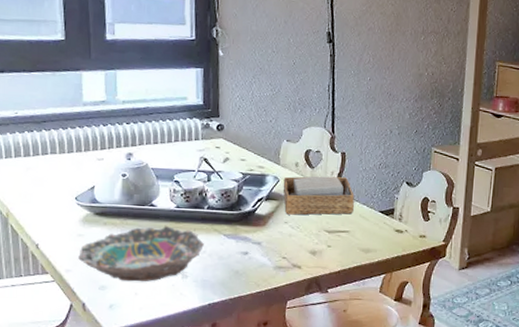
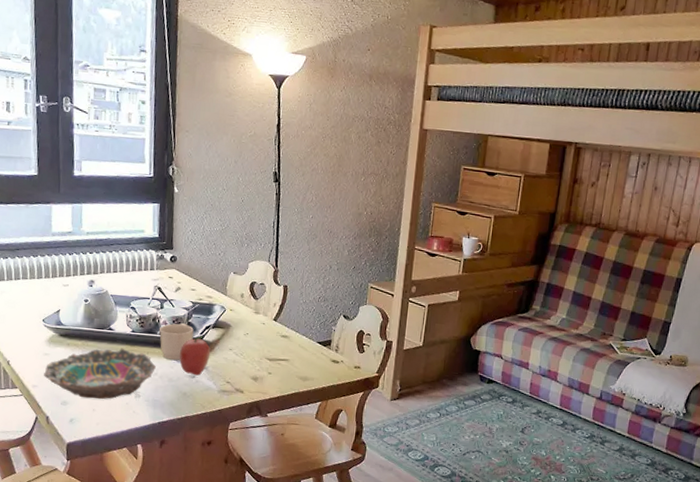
mug: none [206,196,245,237] -> present [158,323,194,361]
fruit: none [229,209,264,252] -> present [179,336,211,376]
napkin holder: present [283,176,354,215] -> none [228,306,295,344]

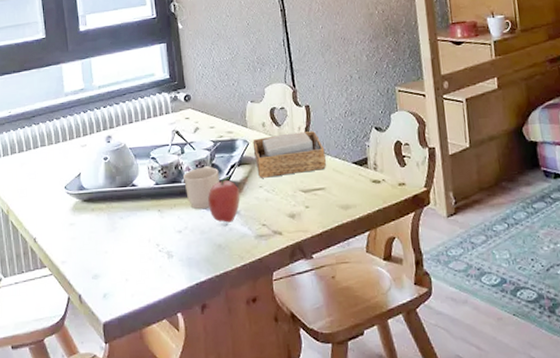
bowl: present [44,348,156,399] -> none [72,204,185,268]
napkin holder: none [228,306,295,344] -> present [252,131,326,178]

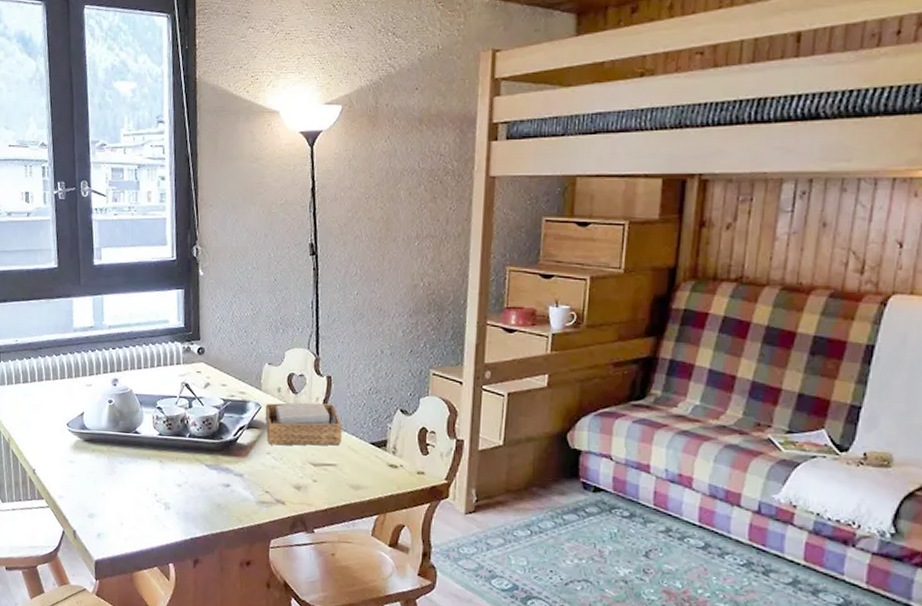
mug: present [182,166,220,210] -> none [188,424,226,467]
fruit: present [207,176,241,223] -> none [211,438,246,484]

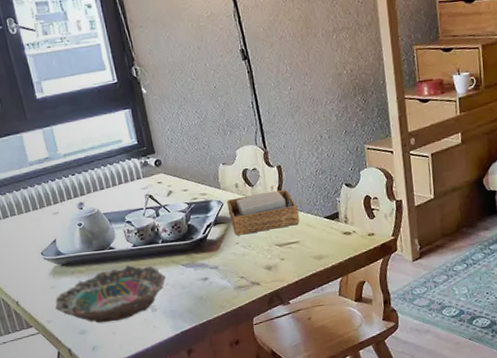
bowl: none [69,453,186,511] -> present [55,265,166,324]

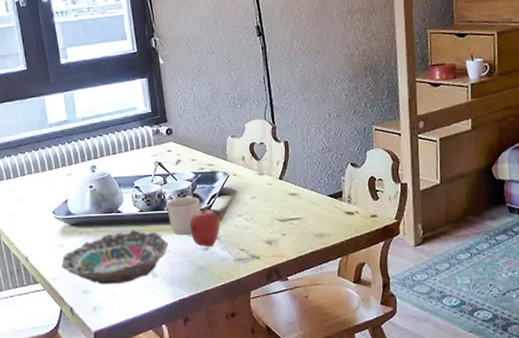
mug: none [159,227,197,267] -> present [165,196,201,235]
fruit: none [186,235,218,277] -> present [189,206,221,247]
napkin holder: present [226,190,299,236] -> none [232,166,303,208]

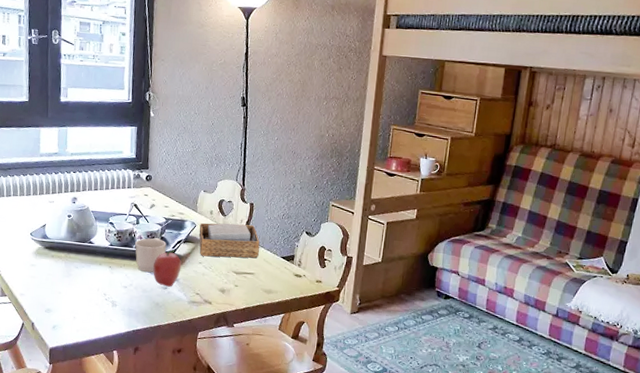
bowl: present [62,229,168,285] -> none [30,260,131,308]
napkin holder: none [232,166,303,208] -> present [198,222,260,259]

